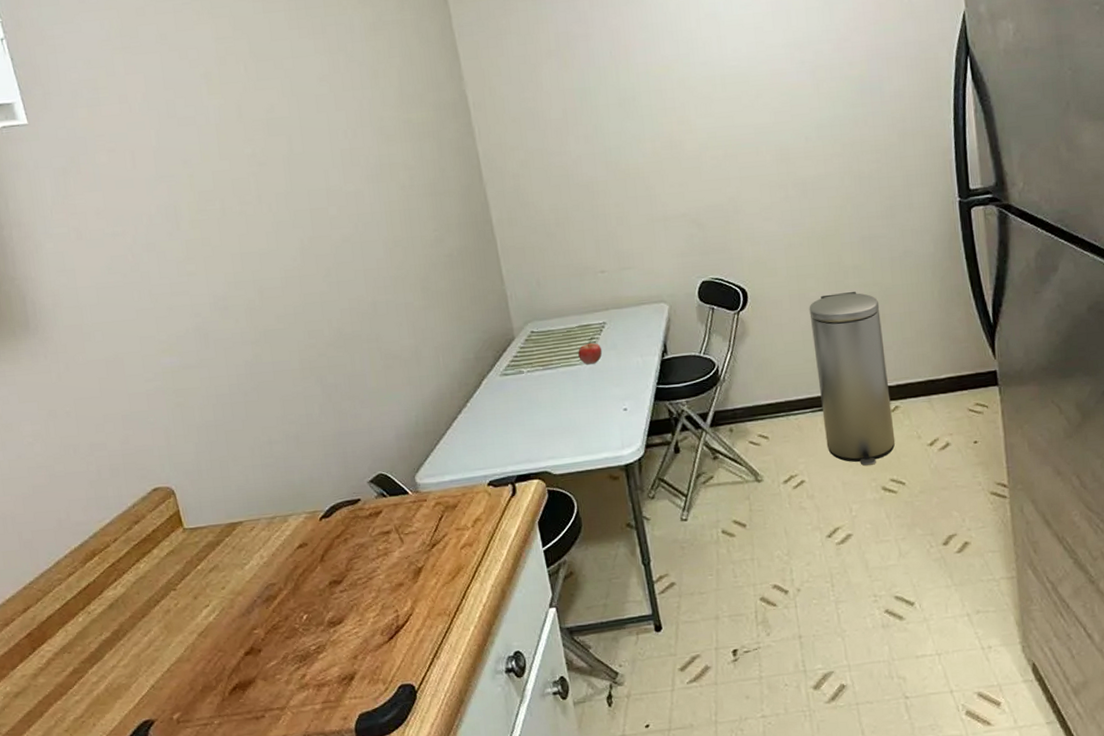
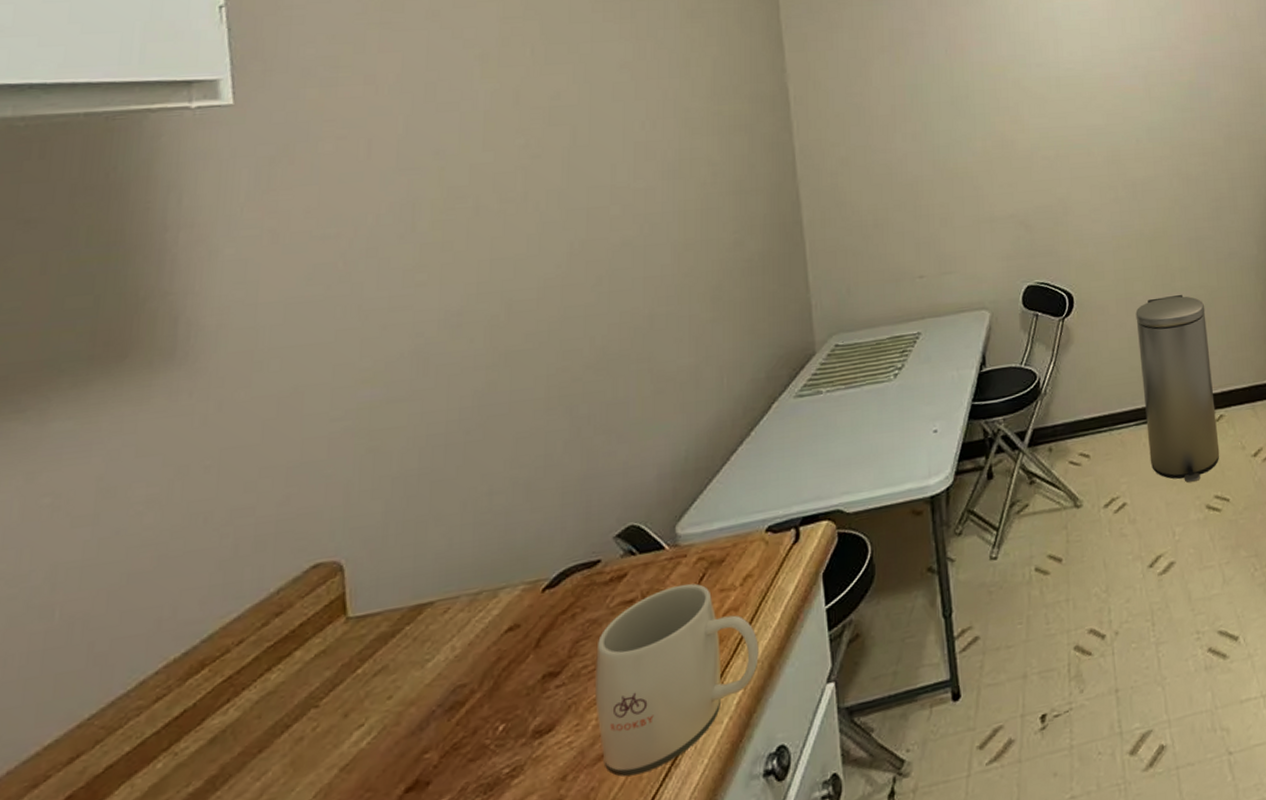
mug: none [366,522,493,662] -> present [594,583,759,777]
fruit: present [578,342,603,366] -> none [887,355,915,383]

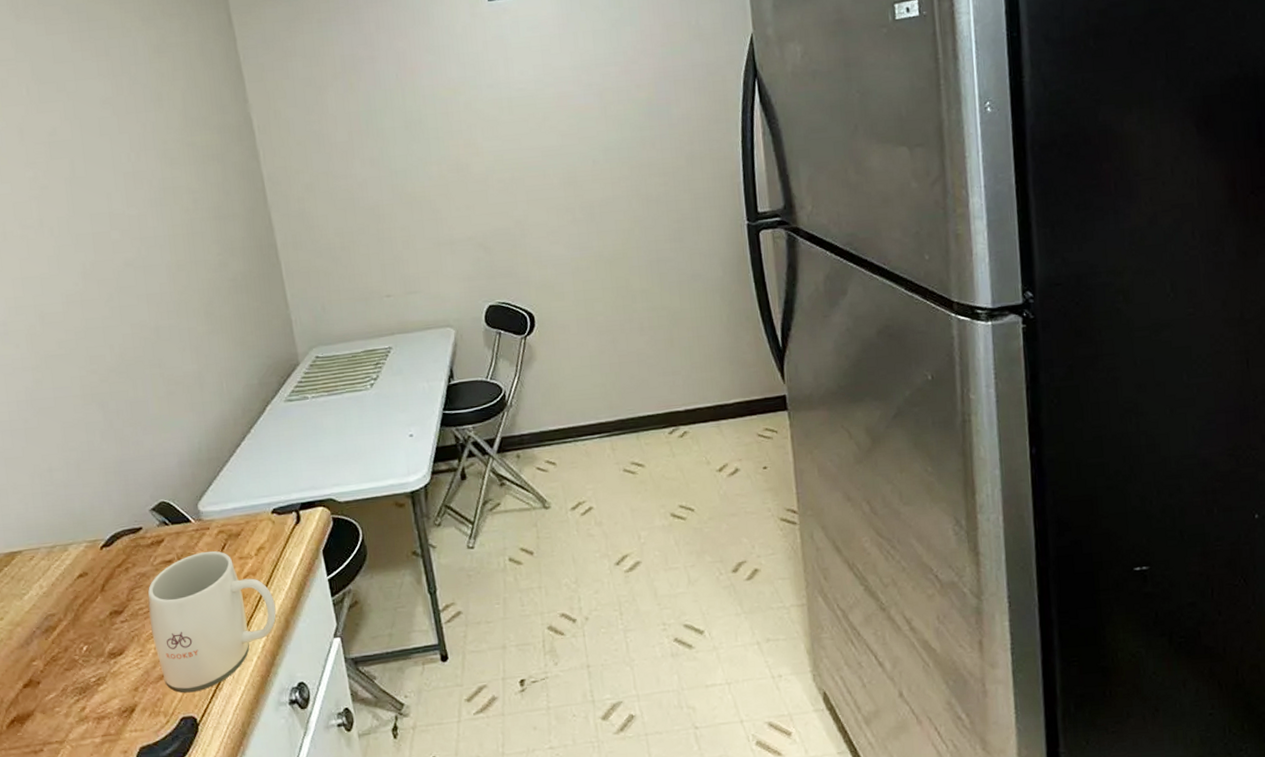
pedal bin: present [1135,295,1220,483] -> none [596,316,684,493]

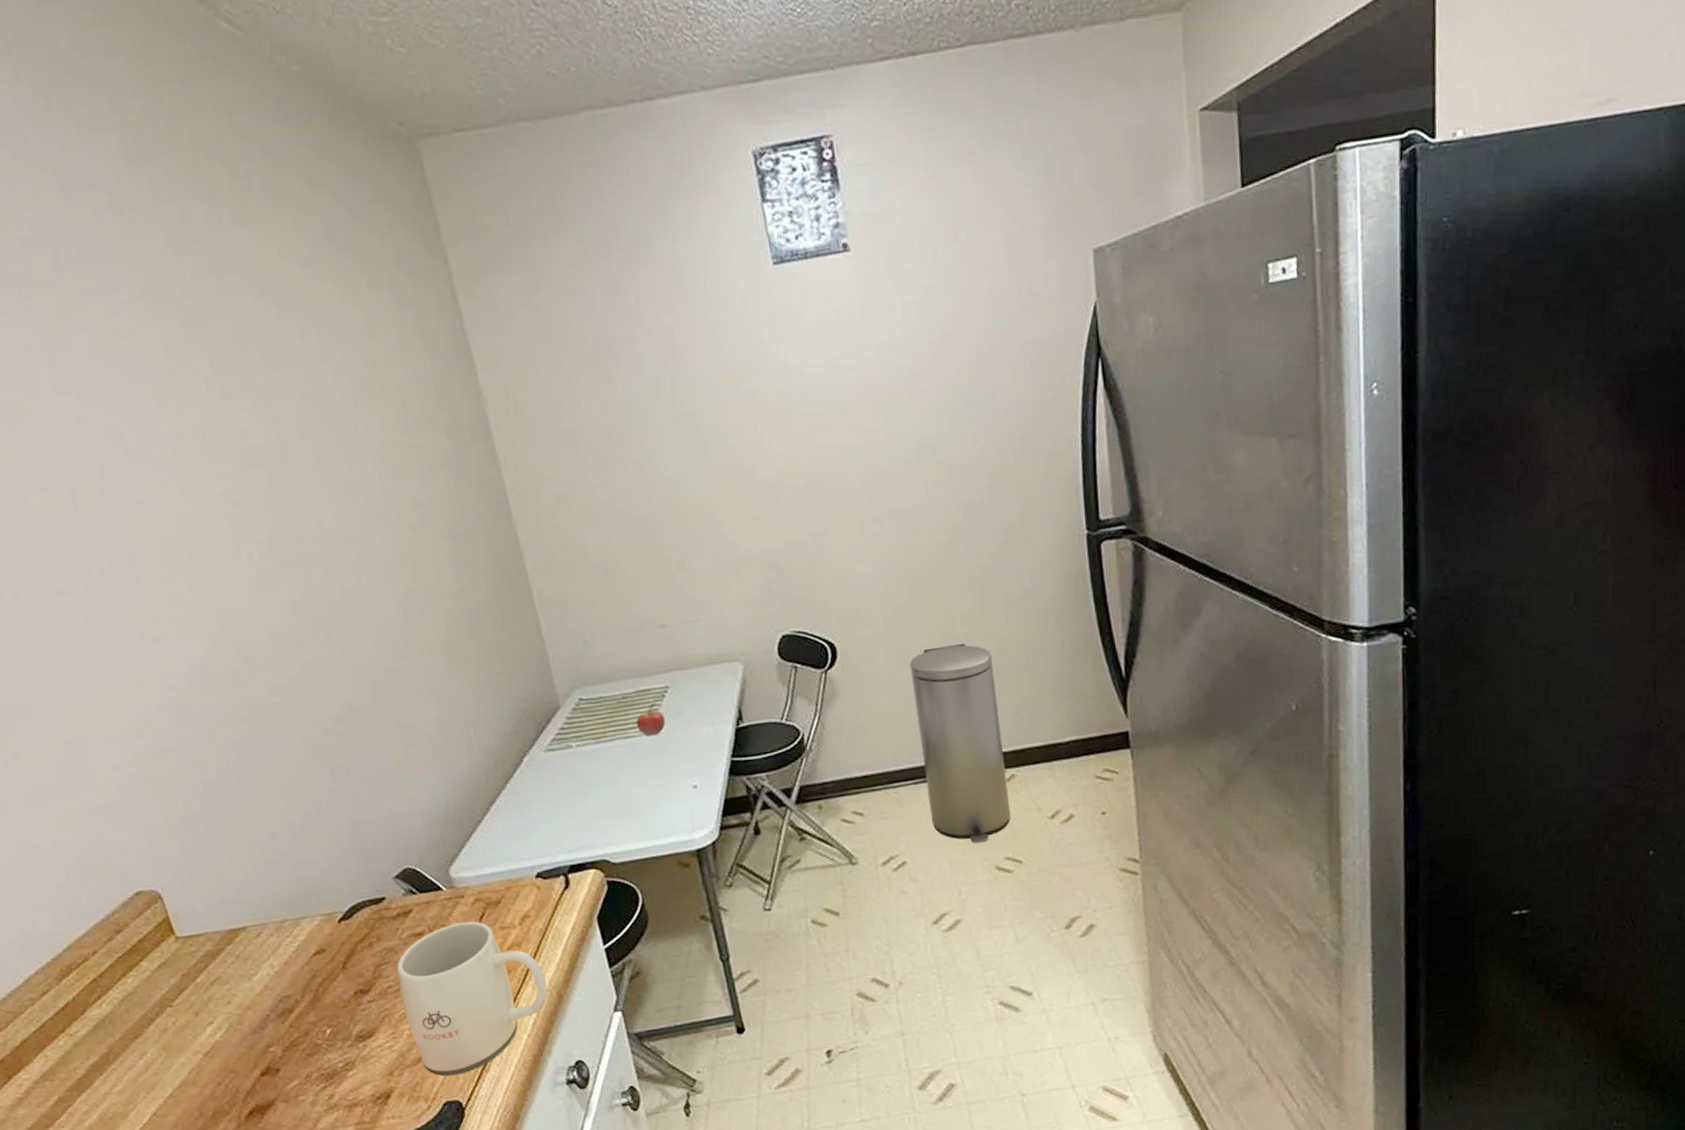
fruit: none [363,367,388,391] -> present [636,710,666,738]
pedal bin: none [596,316,684,493] -> present [909,644,1011,844]

